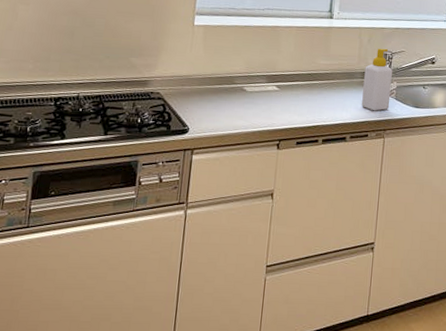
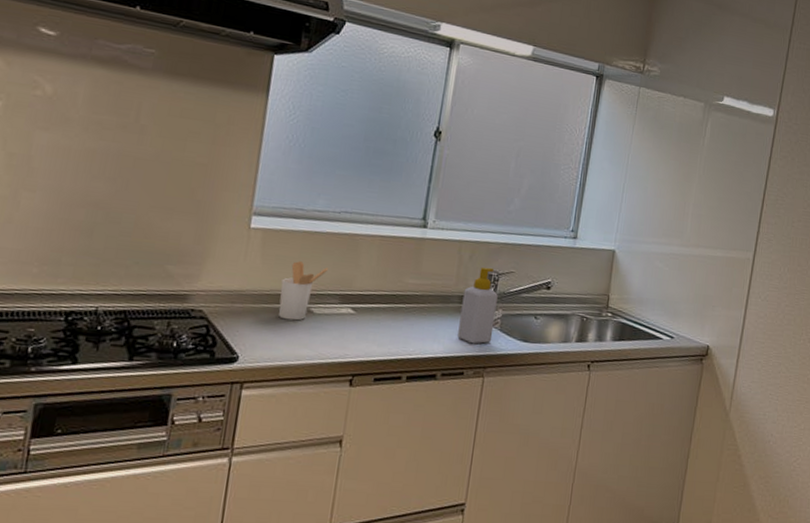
utensil holder: none [218,50,257,98] -> present [278,261,329,321]

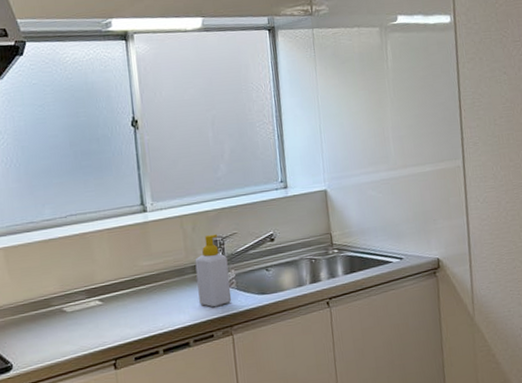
utensil holder: present [278,261,329,321] -> none [31,269,70,324]

